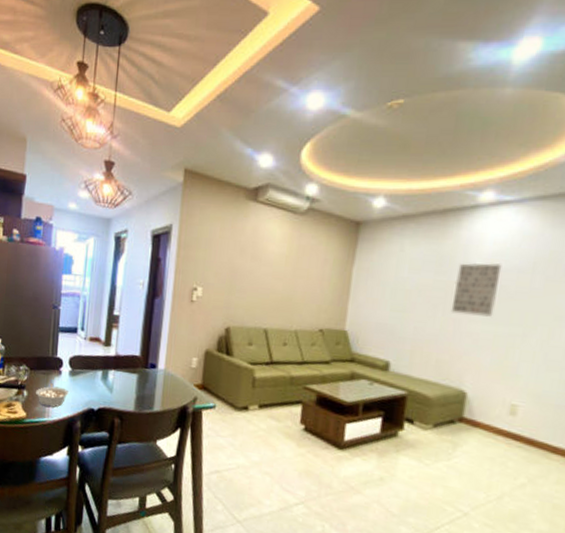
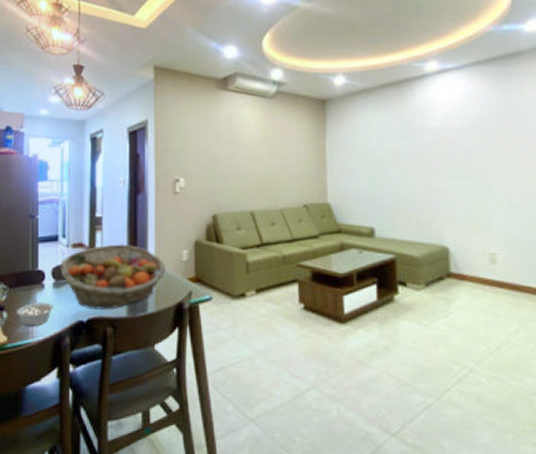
fruit basket: none [77,342,175,403] -> present [60,244,166,309]
wall art: present [451,263,502,317] -> none [419,124,458,174]

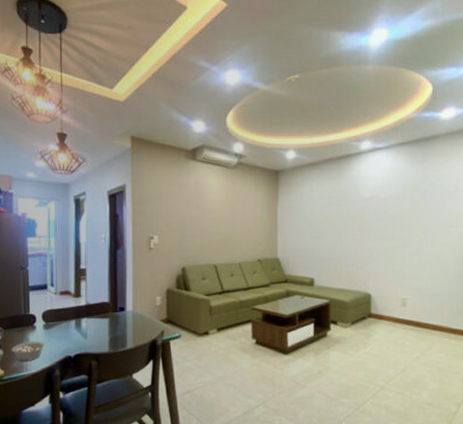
fruit basket: present [60,244,166,309] -> none [49,291,142,346]

